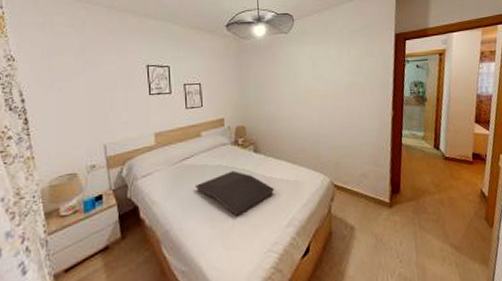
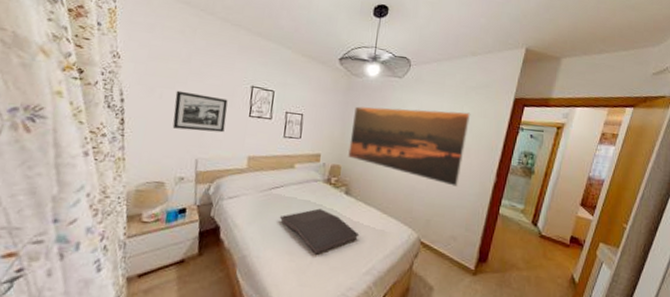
picture frame: none [74,81,127,119] -> present [172,90,228,133]
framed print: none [249,54,359,126] -> present [348,106,471,187]

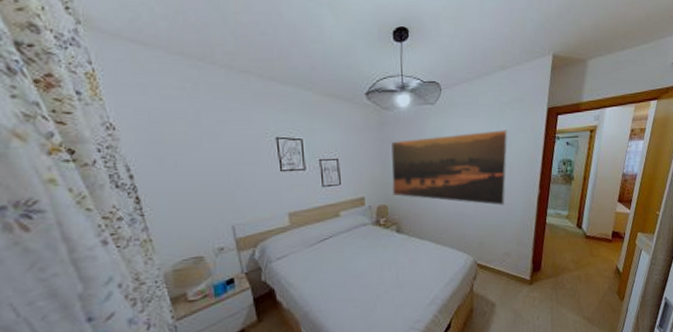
picture frame: present [172,90,228,133] -> none [192,155,257,198]
serving tray: present [279,208,360,255] -> none [334,251,418,296]

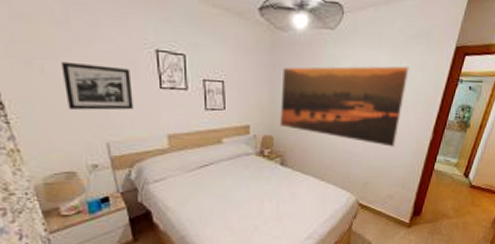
picture frame: none [192,155,257,198] -> present [60,61,133,110]

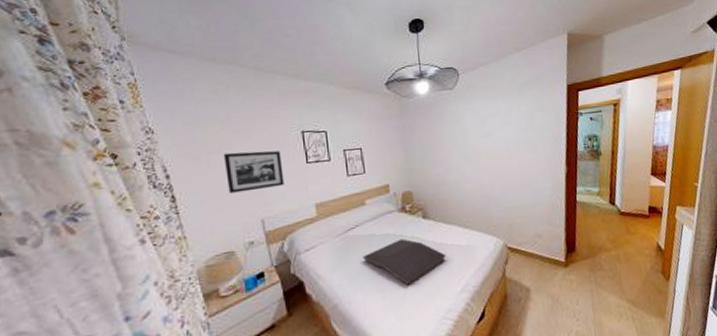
serving tray: none [213,182,299,227] -> present [362,238,447,286]
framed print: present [280,65,410,147] -> none [413,109,532,186]

